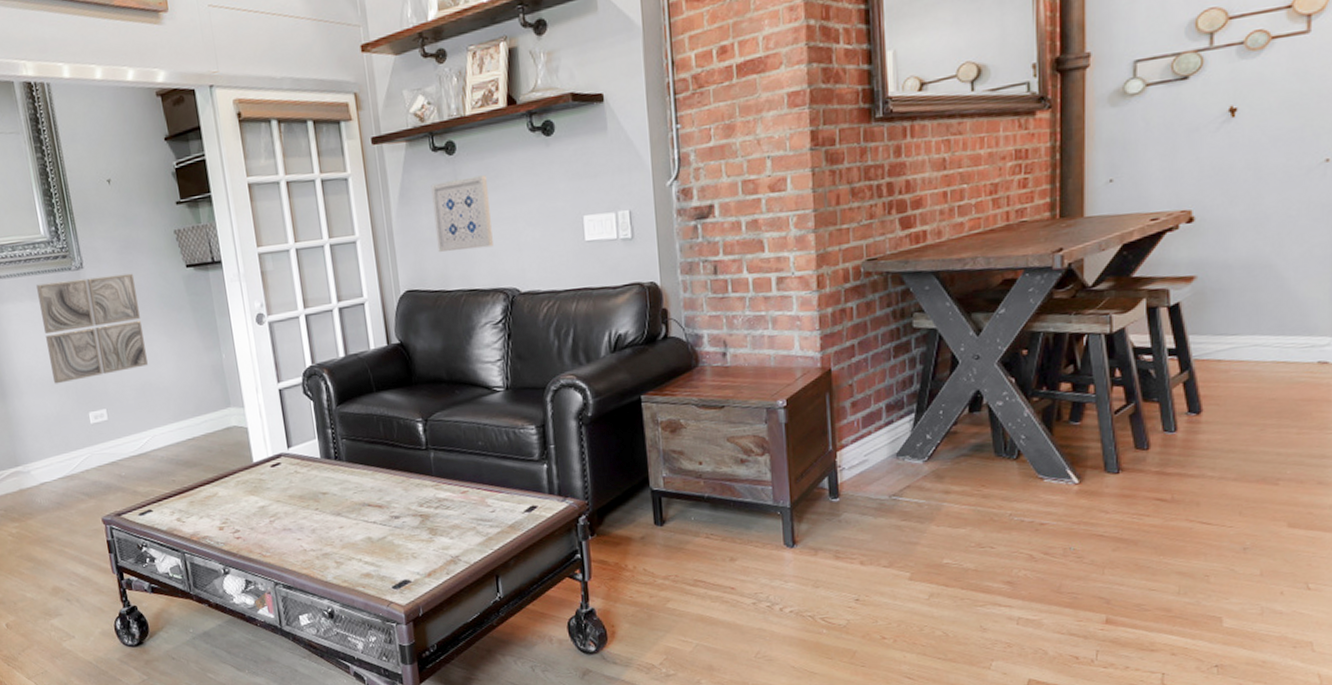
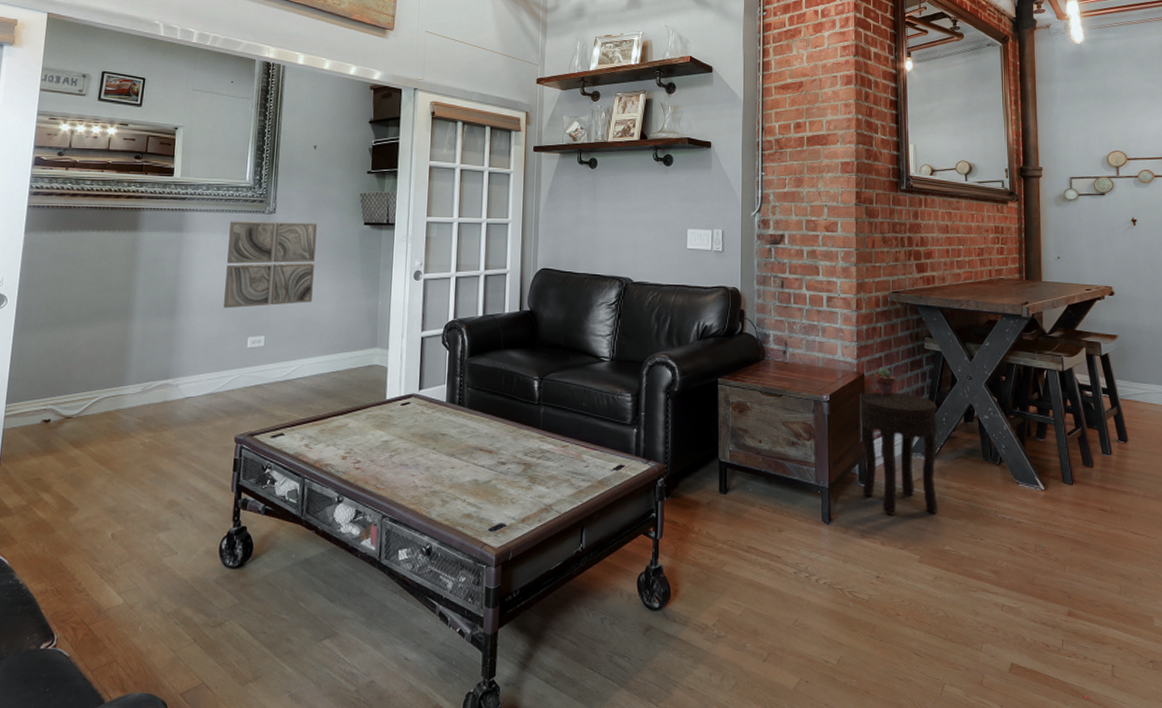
wall art: present [431,175,493,252] -> none [572,187,617,243]
side table: none [826,386,934,531] -> present [860,392,938,515]
potted succulent: none [846,357,875,393] -> present [875,367,897,396]

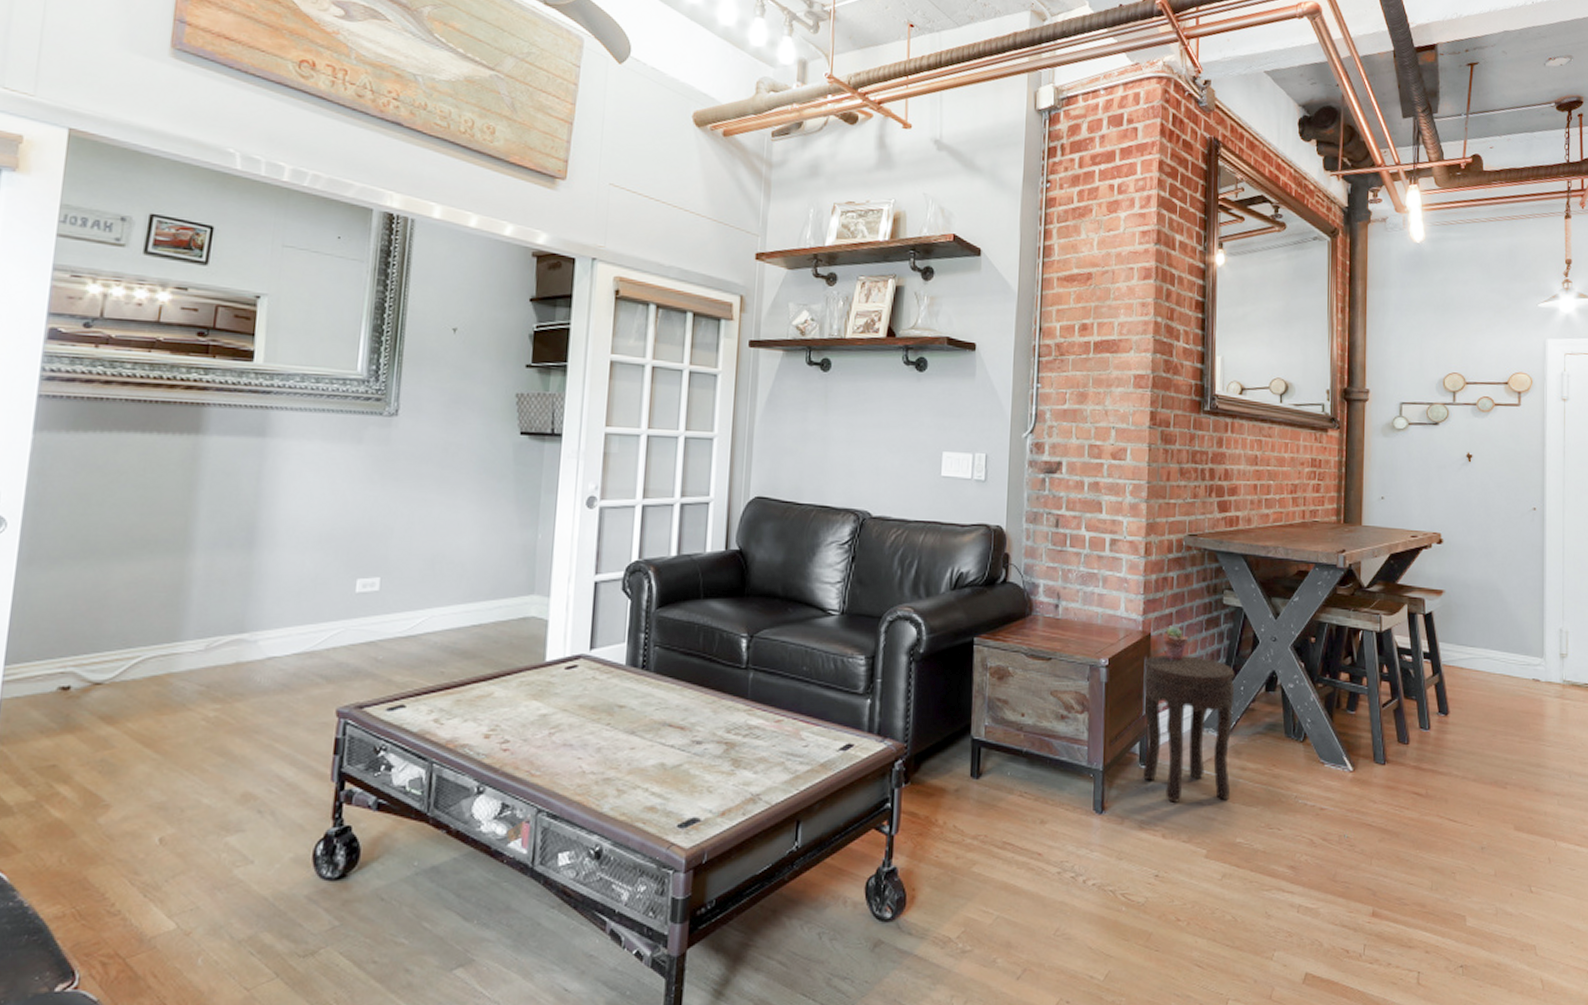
wall art: present [224,221,317,309] -> none [323,424,455,541]

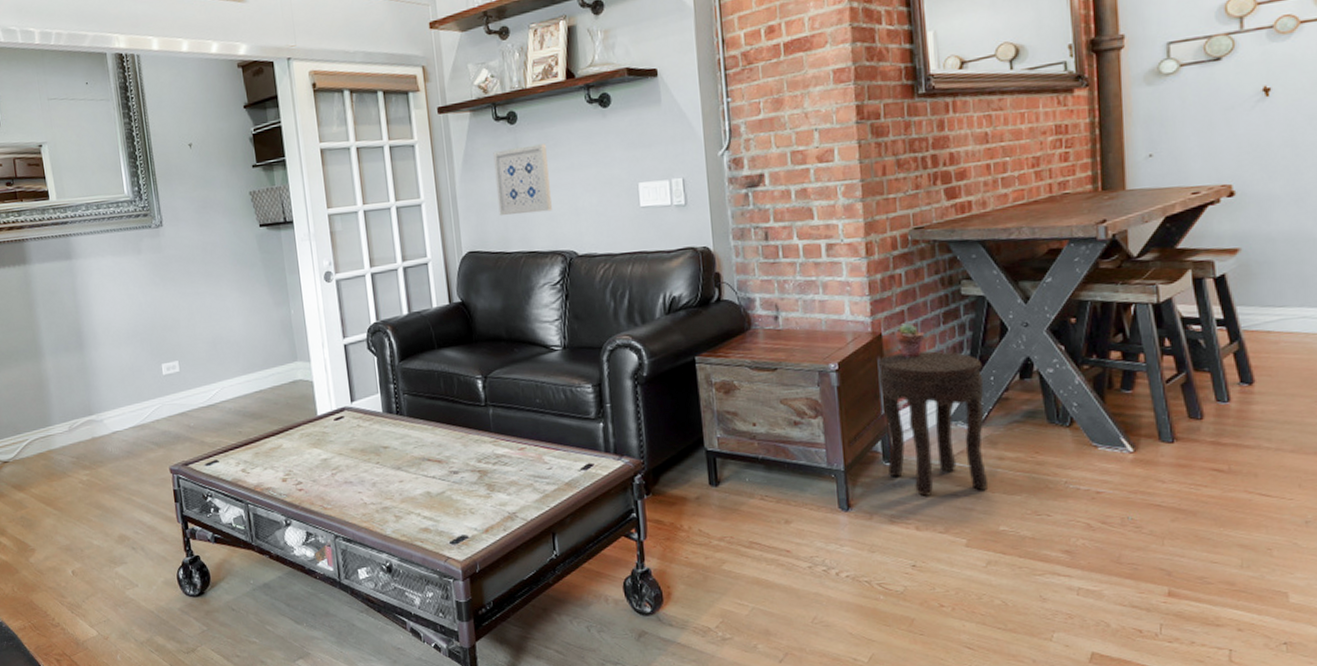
wall art: none [796,395,856,467] -> present [493,144,552,216]

